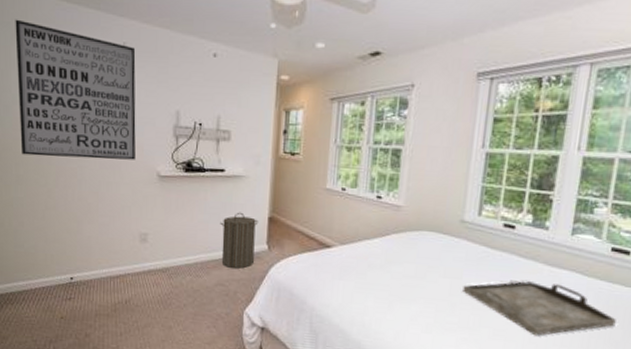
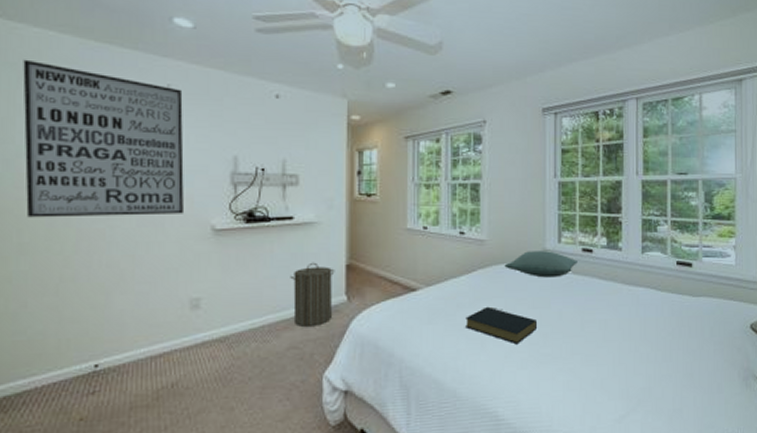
hardback book: none [375,270,448,310] -> present [466,306,538,345]
pillow: none [419,221,497,250] -> present [504,251,577,278]
serving tray: present [463,281,616,336] -> none [552,302,690,356]

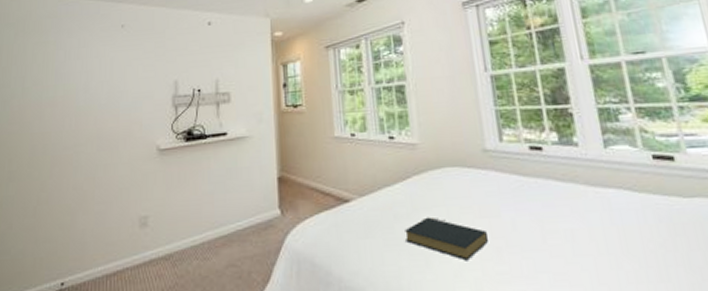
wall art: present [23,59,184,218] -> none [15,19,134,149]
laundry hamper: present [290,262,335,327] -> none [226,176,268,243]
pillow: present [504,251,577,278] -> none [441,151,526,182]

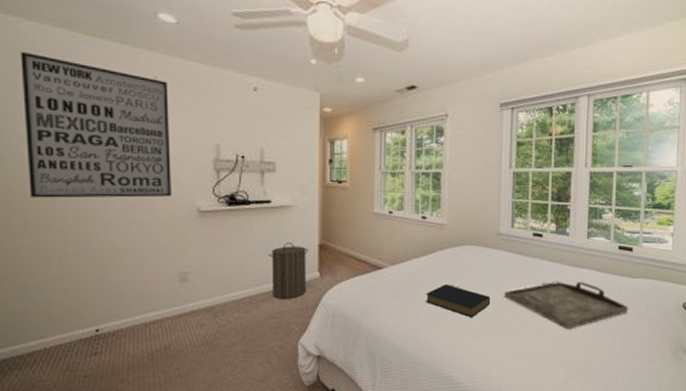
wall art: none [15,19,134,149] -> present [20,51,171,198]
laundry hamper: none [226,176,268,243] -> present [269,242,309,299]
serving tray: none [504,206,690,275] -> present [504,282,628,330]

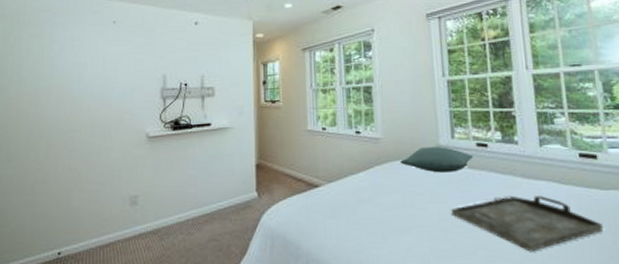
wall art: present [20,51,171,198] -> none [13,11,125,132]
laundry hamper: present [269,242,309,299] -> none [209,162,247,221]
hardback book: present [426,284,491,318] -> none [366,201,437,239]
pillow: none [462,235,528,259] -> present [400,147,473,173]

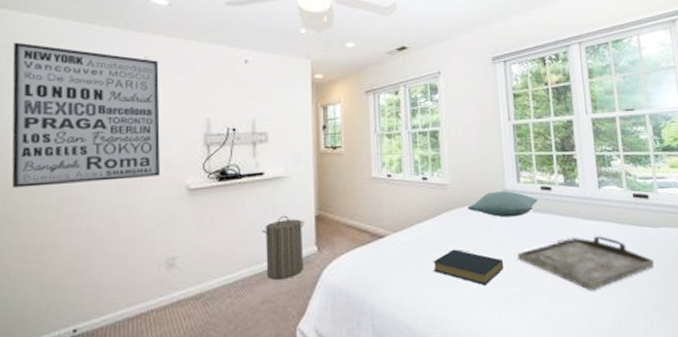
wall art: none [13,11,125,132] -> present [11,42,160,188]
laundry hamper: none [209,162,247,221] -> present [262,215,305,280]
hardback book: none [366,201,437,239] -> present [433,249,504,286]

